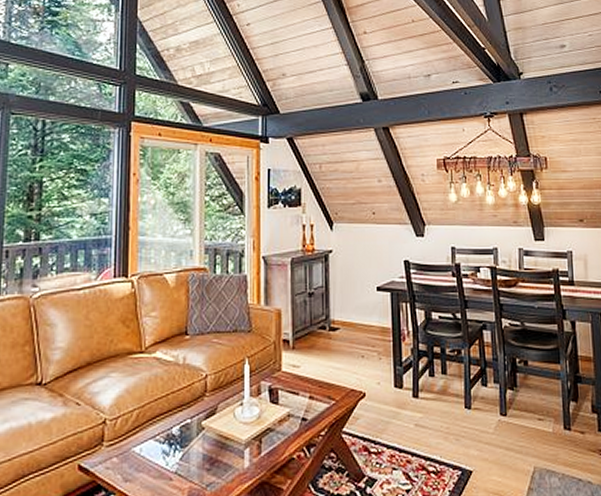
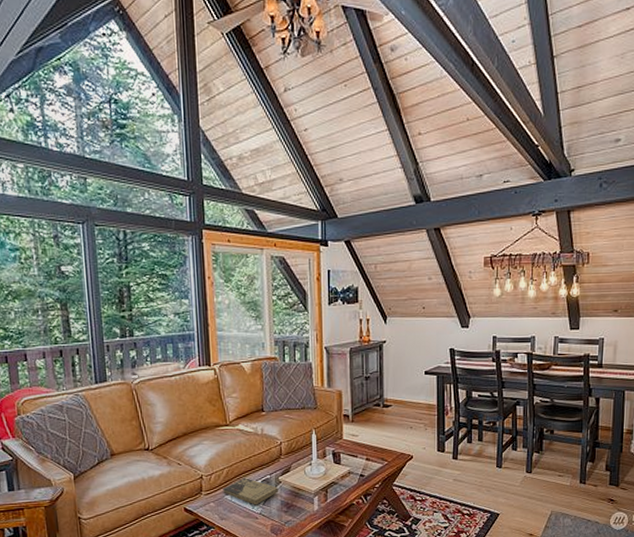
book: none [130,422,201,461] -> present [223,478,279,505]

